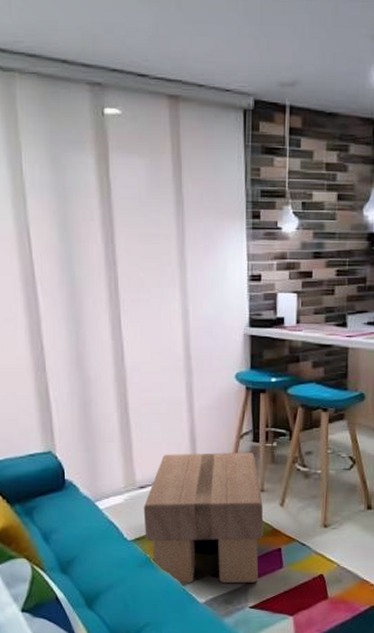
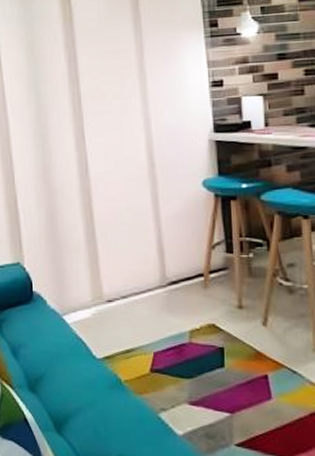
footstool: present [143,453,264,583] -> none [111,264,246,415]

